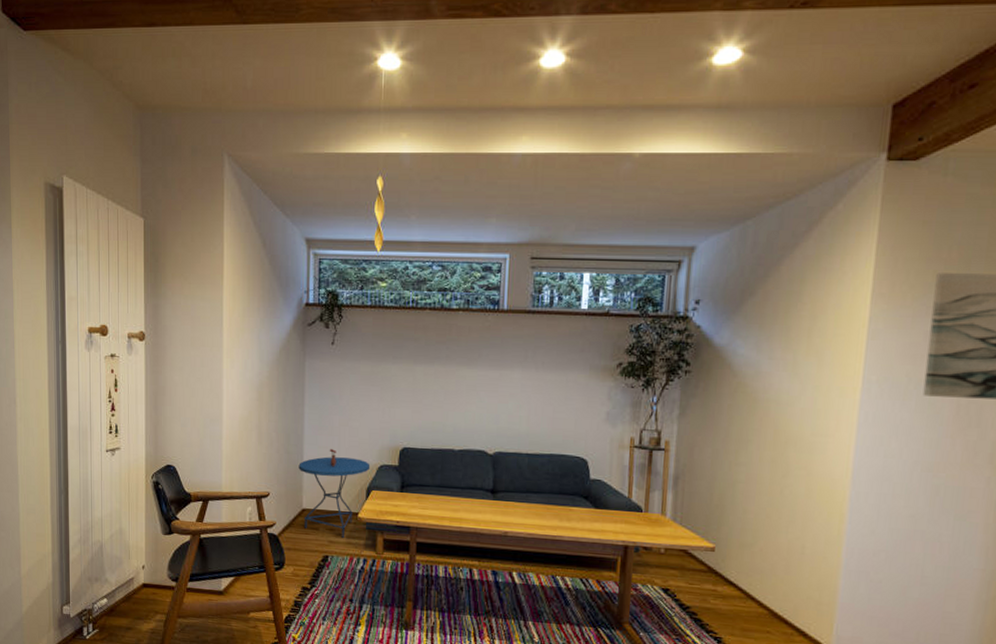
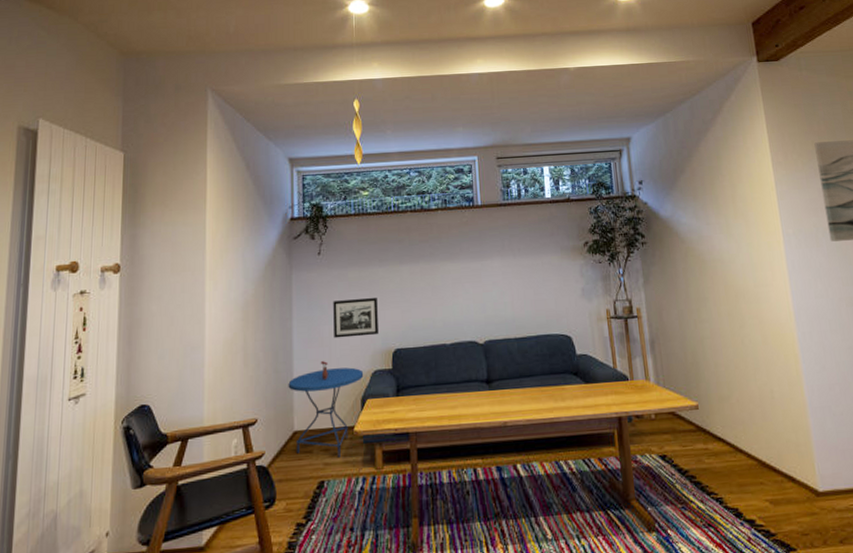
picture frame: none [343,393,388,432] -> present [333,297,378,339]

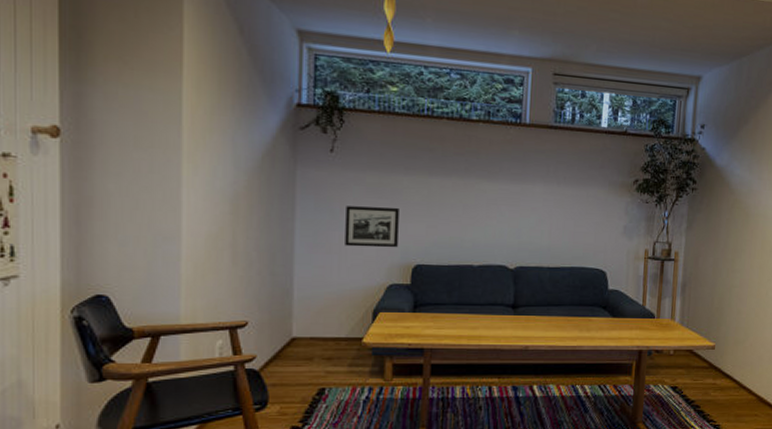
side table: present [288,361,364,459] -> none [287,269,378,368]

